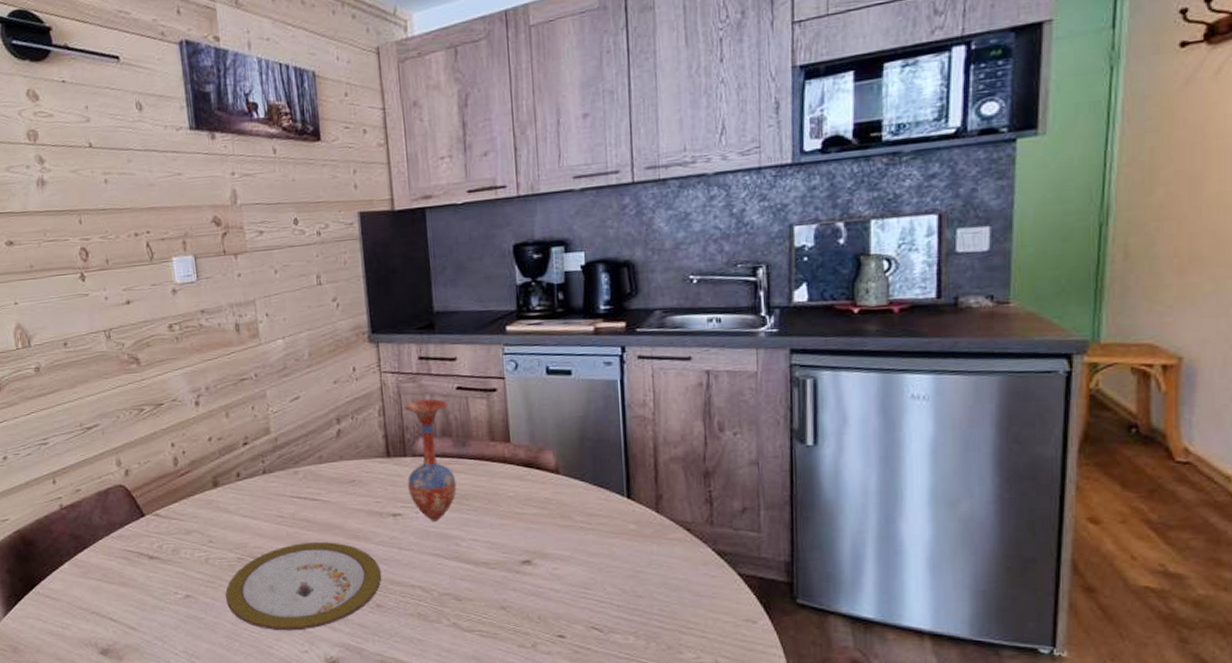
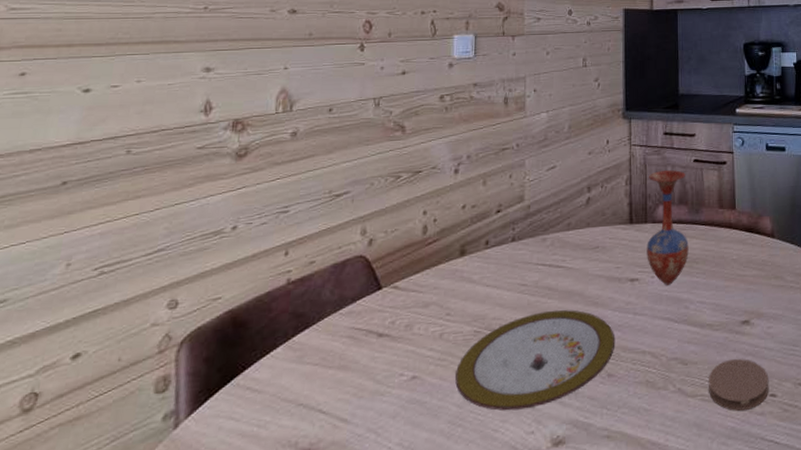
coaster: none [486,598,557,648] -> present [709,359,769,411]

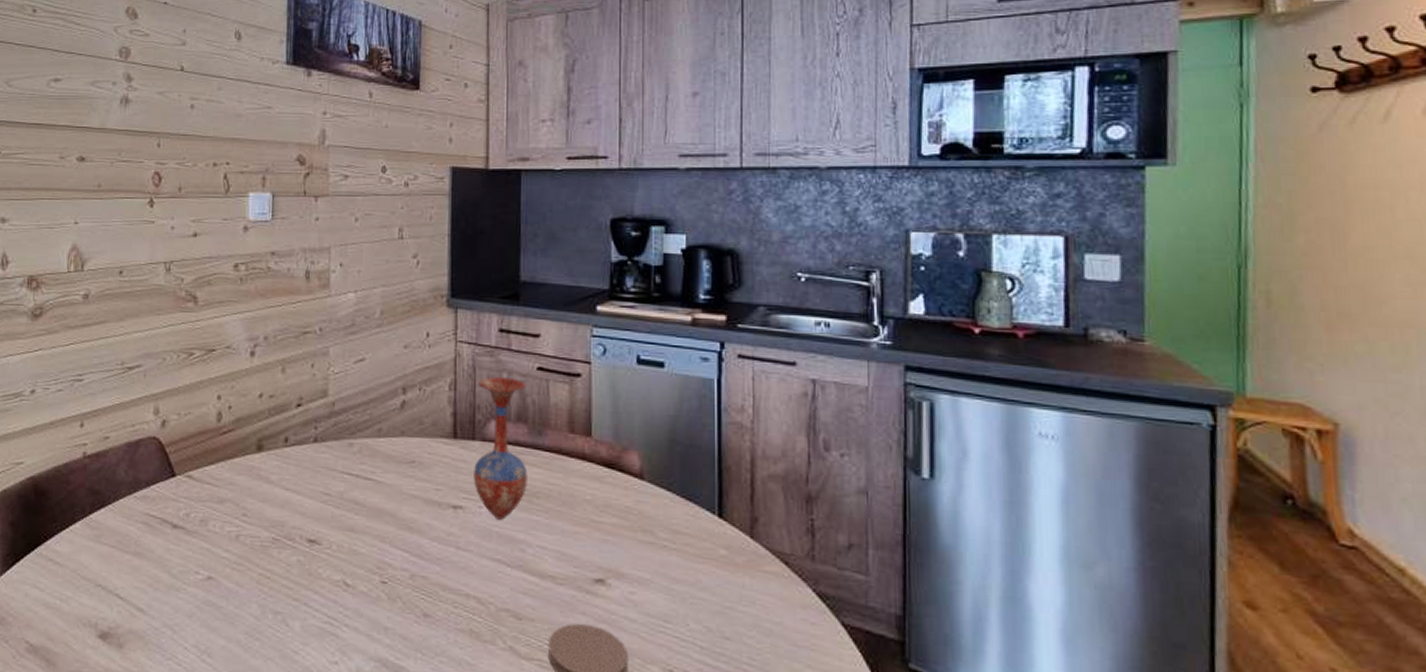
plate: present [455,310,616,411] -> none [252,528,433,636]

